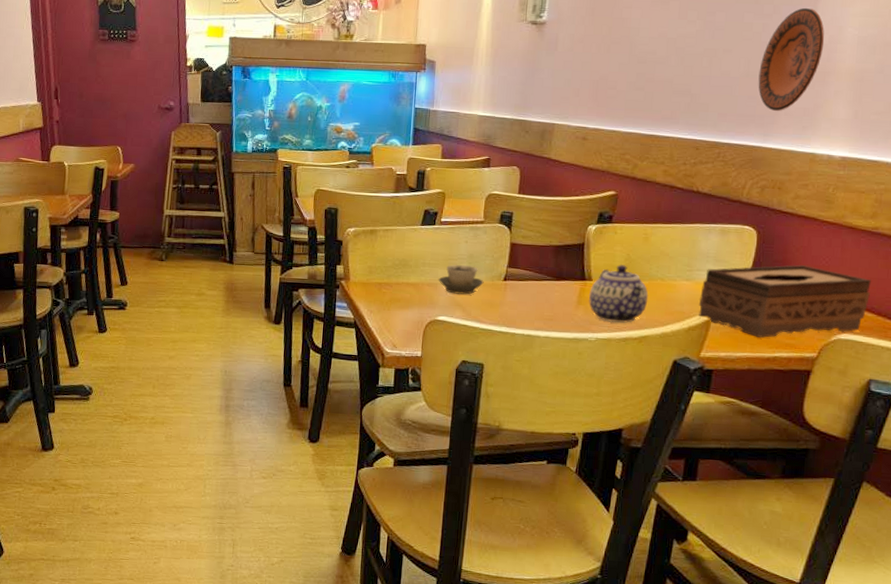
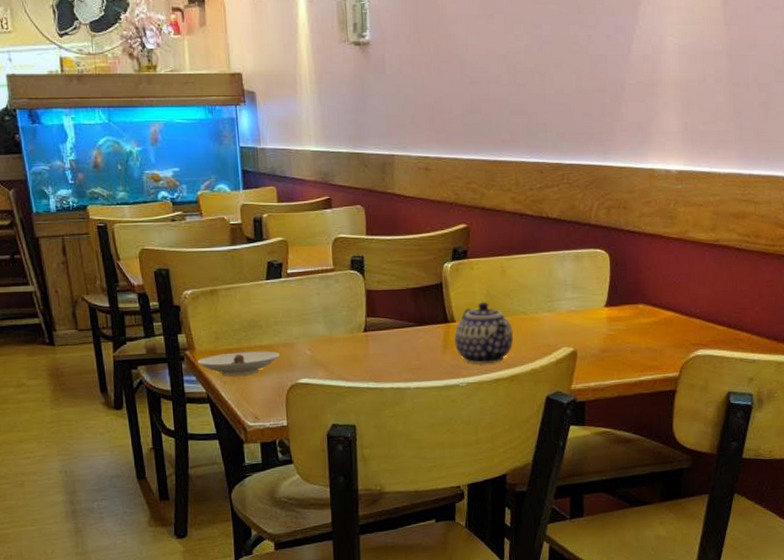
saucer: none [350,286,424,308] -> present [197,351,280,377]
cup: present [438,265,484,295] -> none [293,319,343,352]
tissue box: present [698,265,871,338] -> none [562,284,719,363]
decorative plate: present [758,7,825,111] -> none [590,16,648,127]

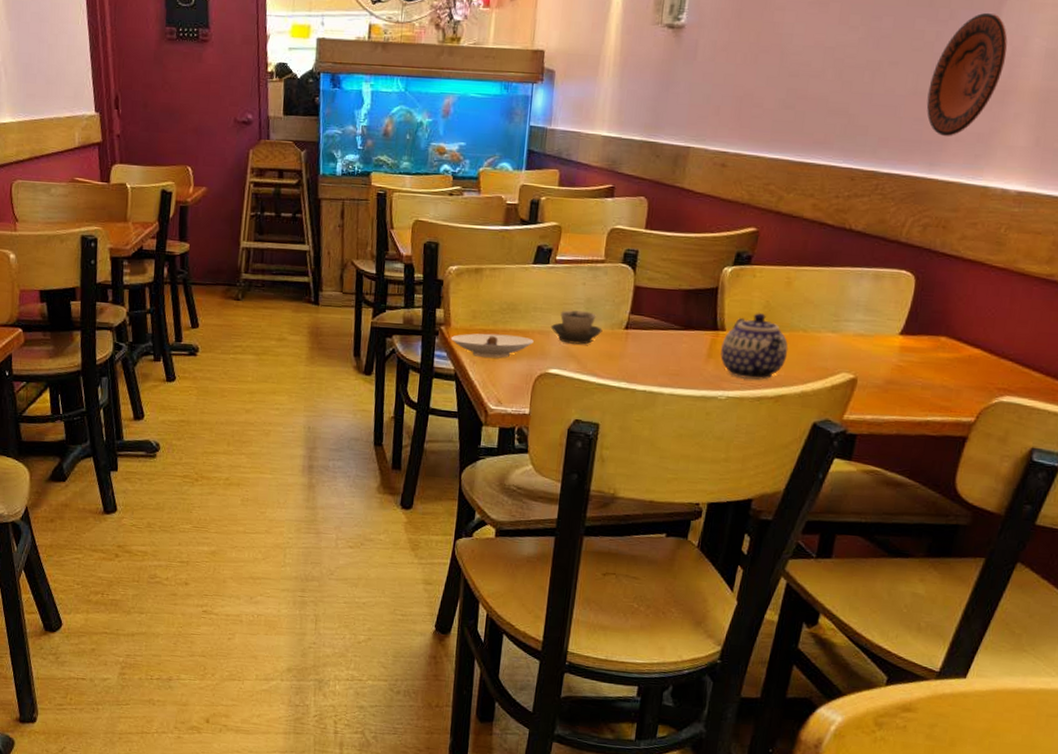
cup: none [293,319,343,352] -> present [550,310,603,345]
decorative plate: none [590,16,648,127] -> present [926,12,1008,136]

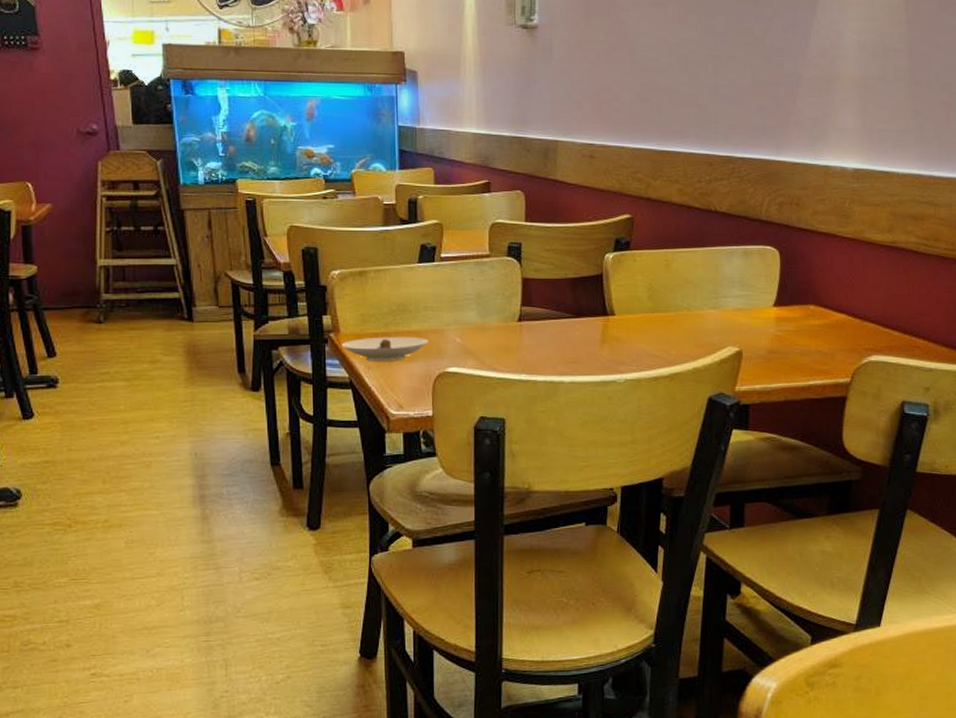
cup: present [550,310,603,345] -> none [444,307,496,340]
teapot: present [720,313,788,381] -> none [613,296,676,361]
decorative plate: present [926,12,1008,136] -> none [765,10,826,122]

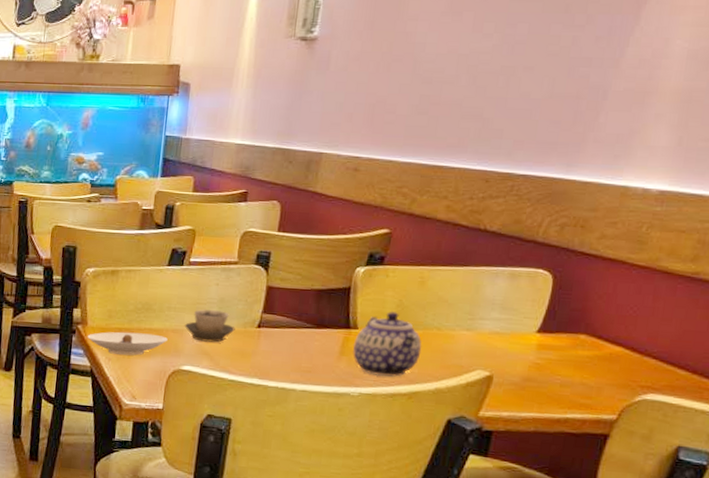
cup: none [444,307,496,340] -> present [184,309,235,343]
teapot: none [613,296,676,361] -> present [353,312,422,378]

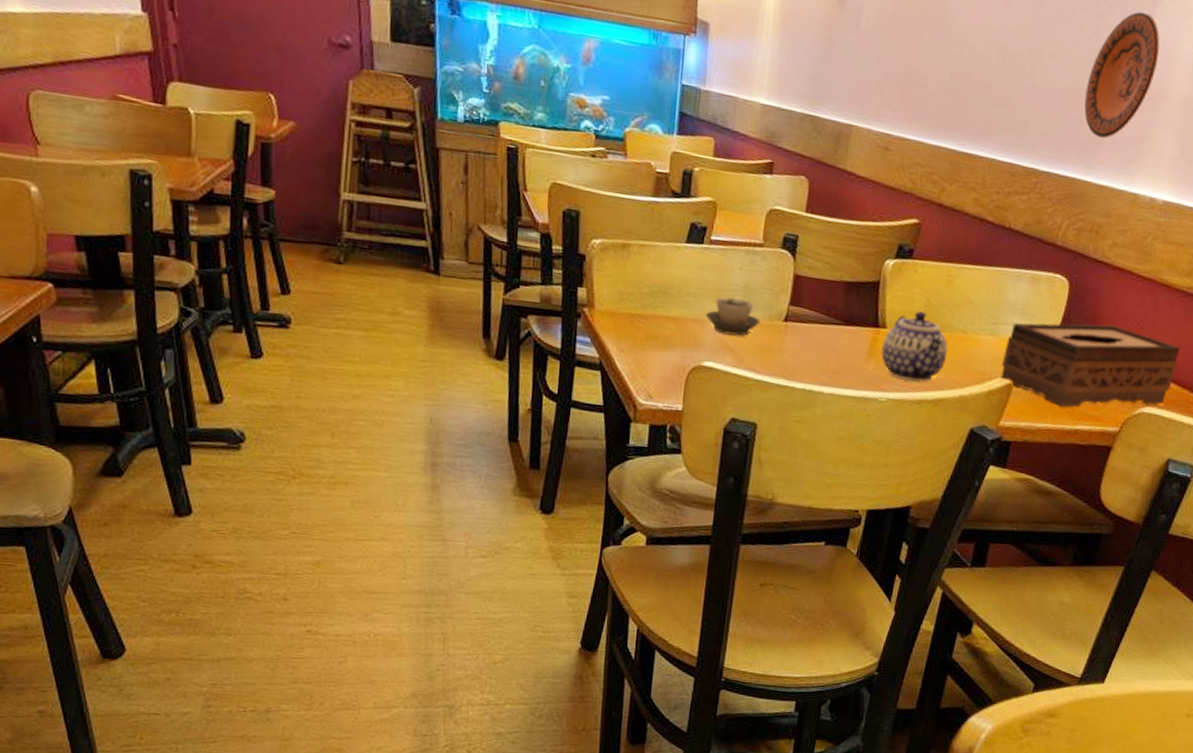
saucer: present [87,332,168,356] -> none [595,317,687,348]
tissue box: none [479,314,687,396] -> present [1000,322,1180,407]
decorative plate: none [563,16,647,138] -> present [1084,11,1160,138]

